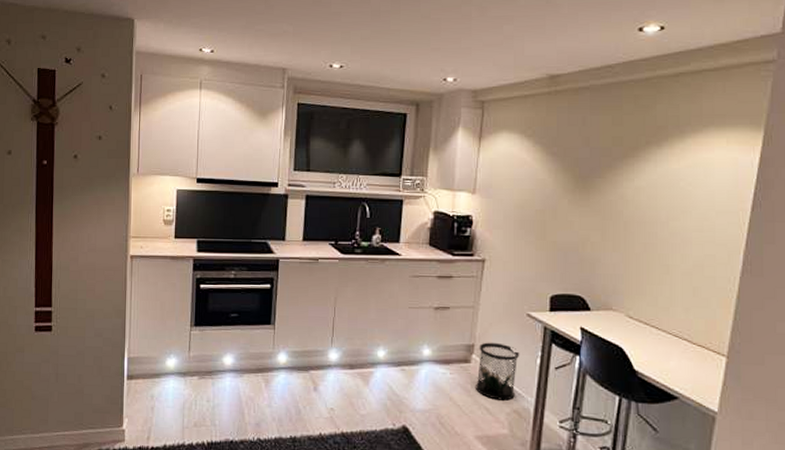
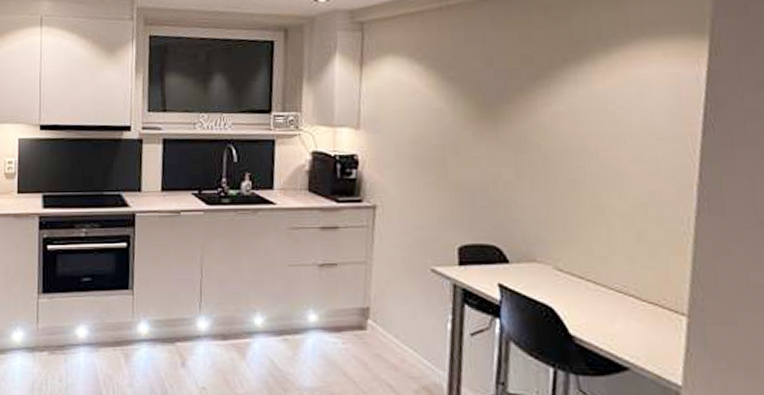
pencil holder: present [475,342,520,401] -> none [373,304,426,375]

